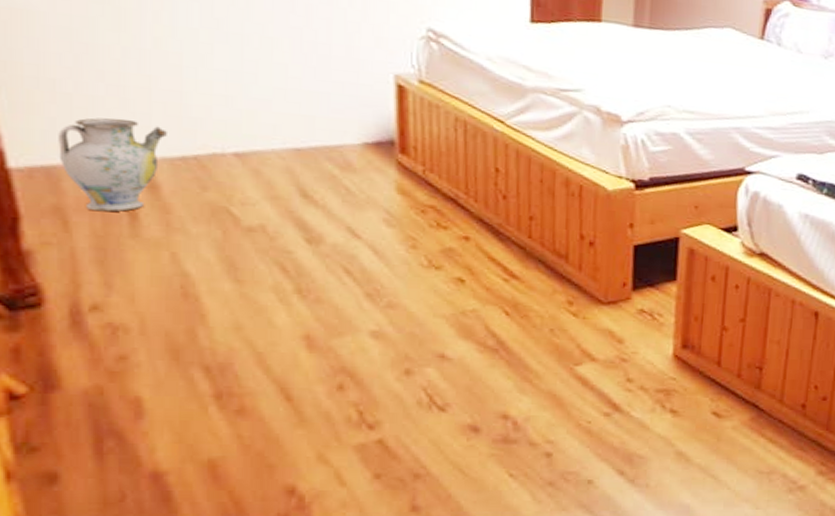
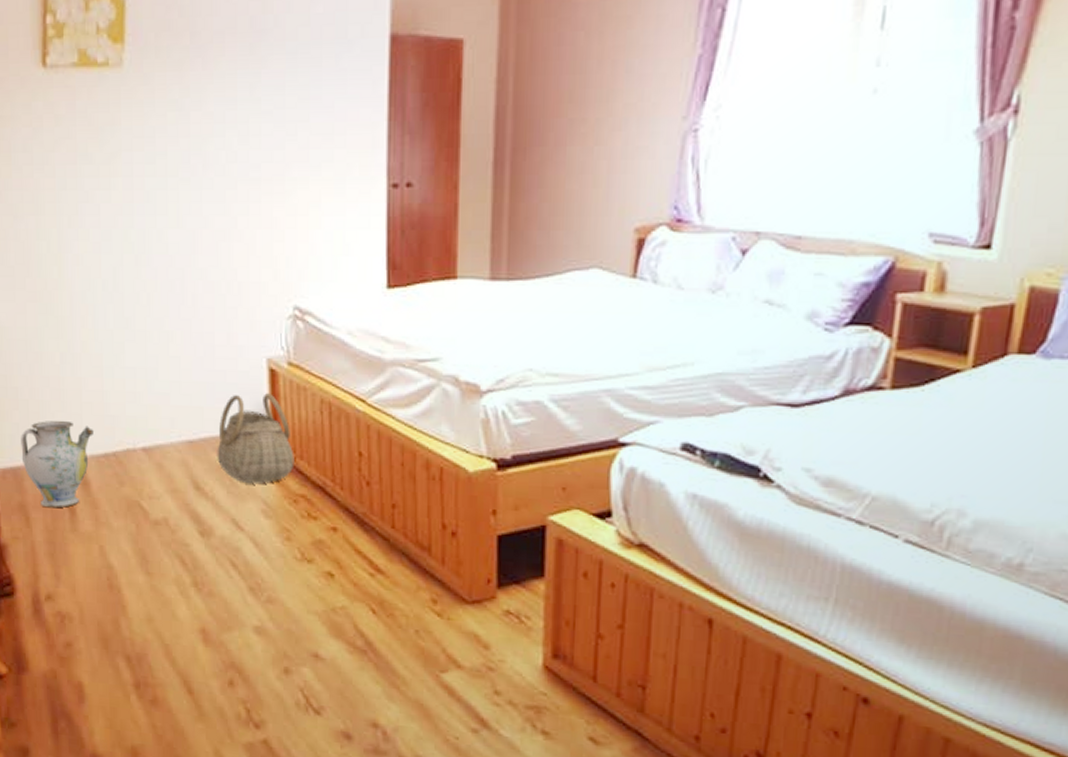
basket: none [330,107,424,194] -> present [217,393,295,483]

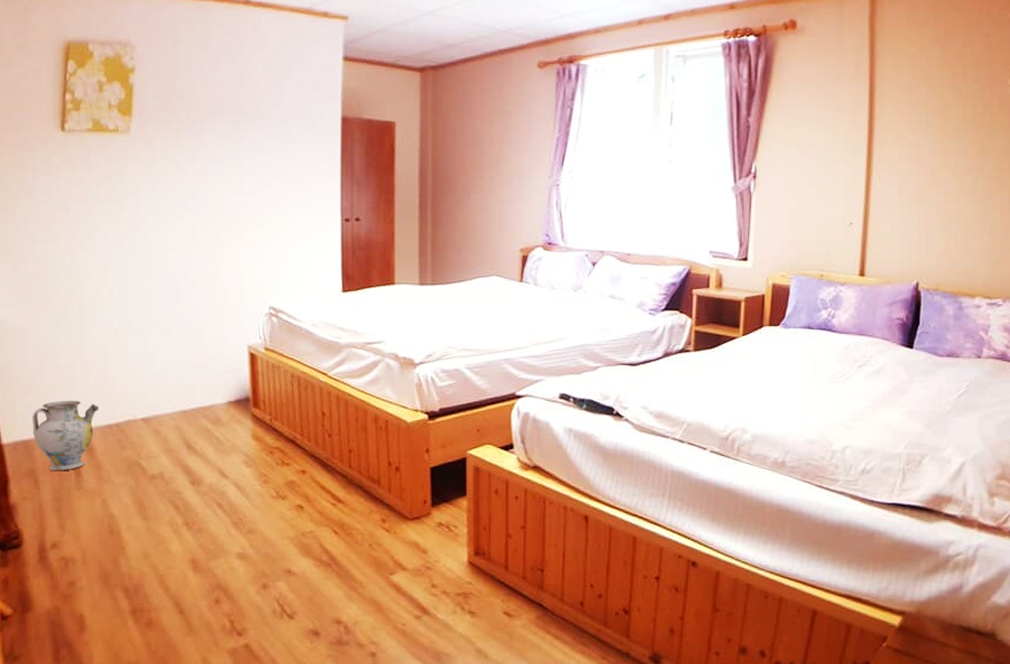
basket: present [217,393,295,483] -> none [206,372,270,441]

